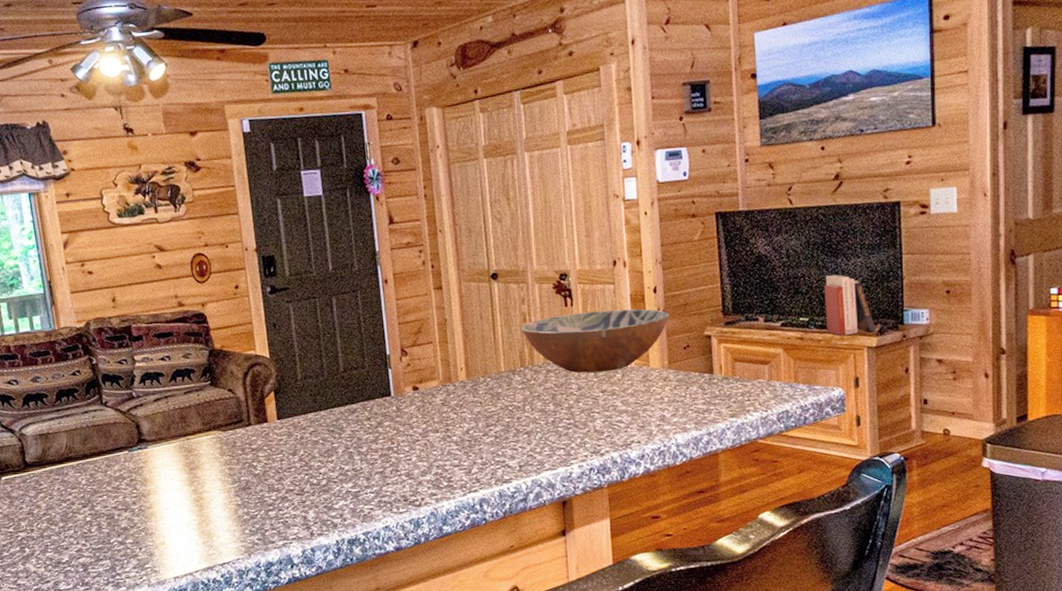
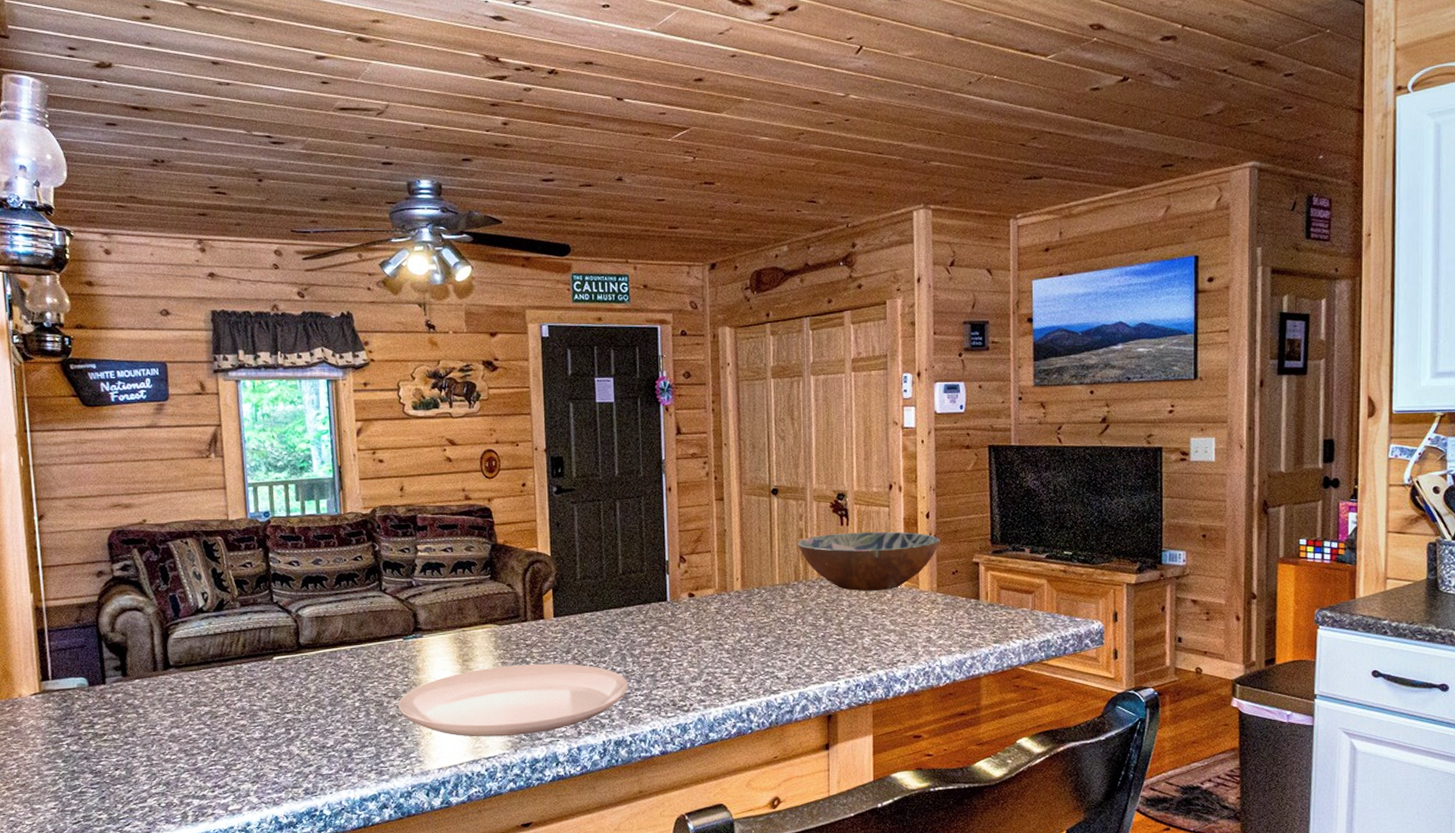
plate: none [129,465,358,544] -> present [398,663,629,737]
books: present [824,274,876,337] -> none [1088,512,1135,572]

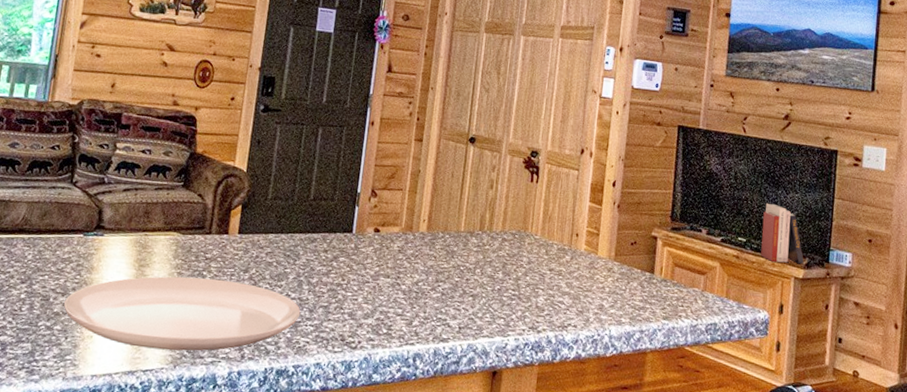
bowl: present [796,531,941,591] -> none [486,188,624,252]
books: none [1088,512,1135,572] -> present [760,202,804,264]

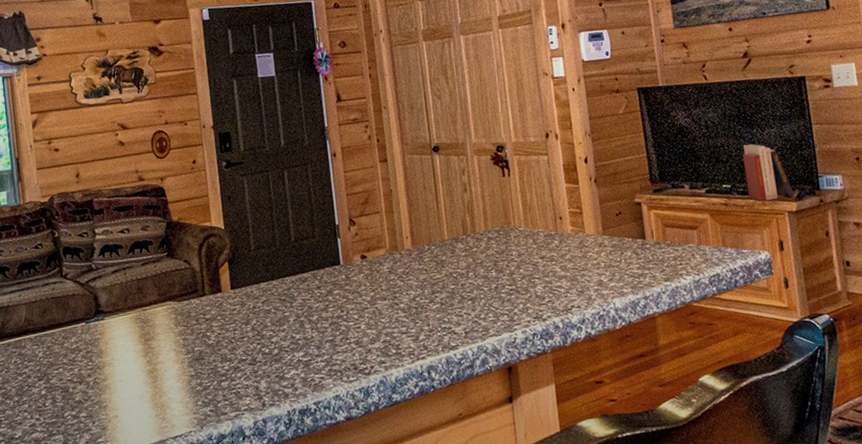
plate: present [64,276,301,351] -> none [83,335,309,417]

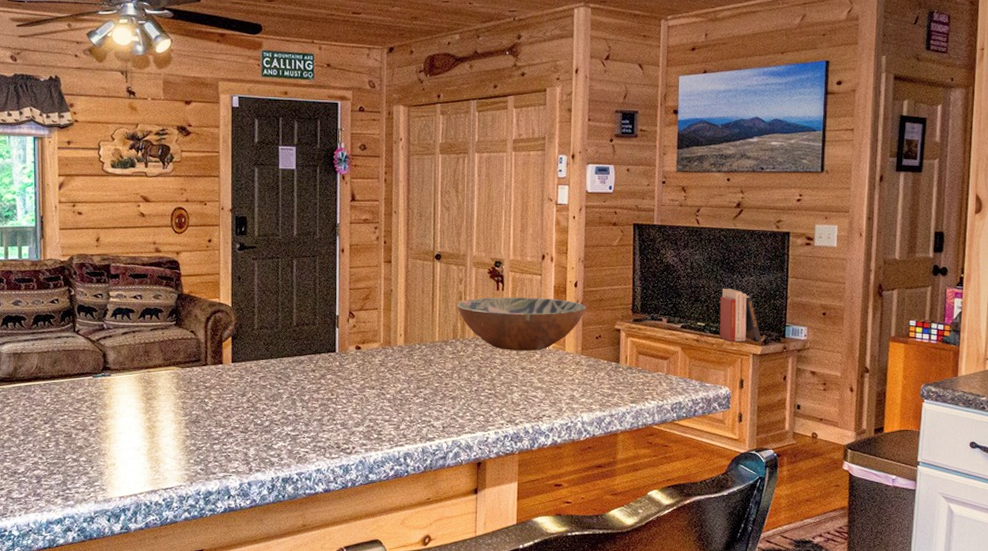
bowl: none [461,178,601,240] -> present [456,297,587,351]

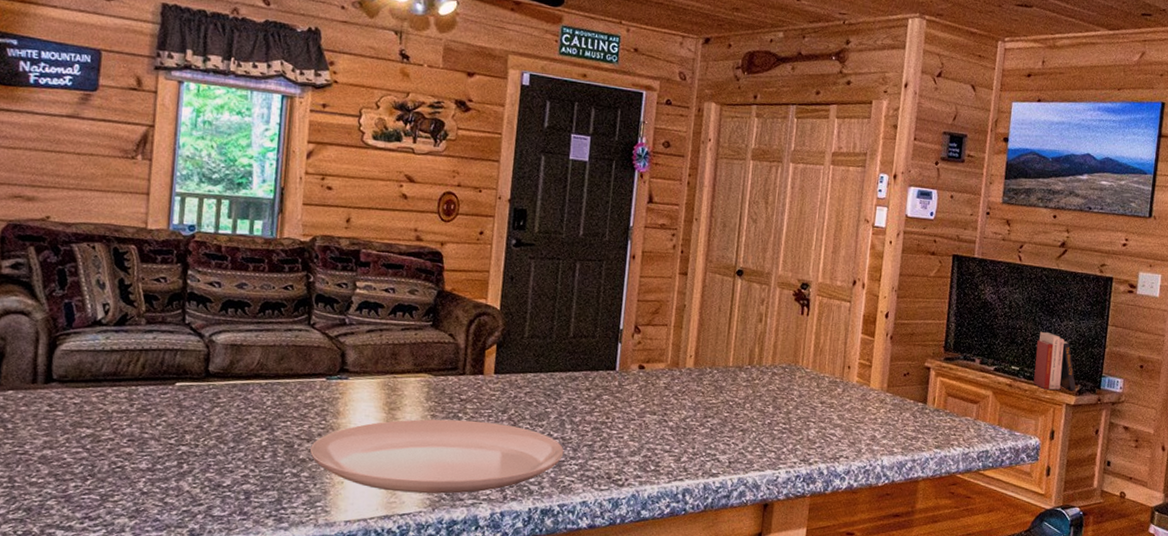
plate: none [86,404,297,470] -> present [310,419,564,494]
bowl: present [456,297,587,351] -> none [755,322,897,385]

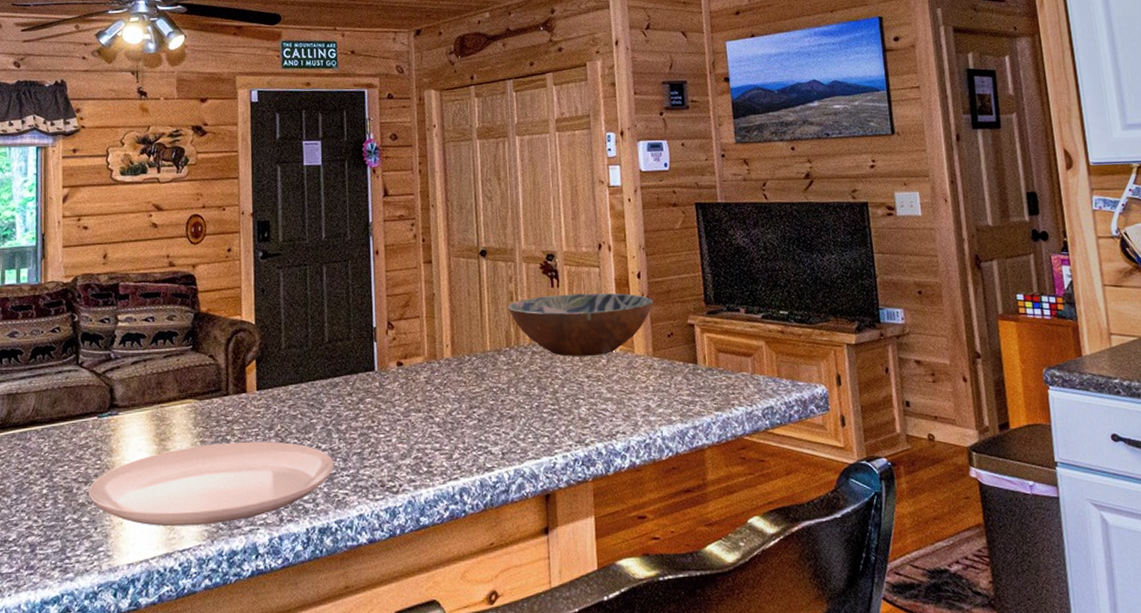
bowl: none [755,322,897,385] -> present [507,292,654,357]
books: present [1033,331,1076,391] -> none [801,269,854,332]

